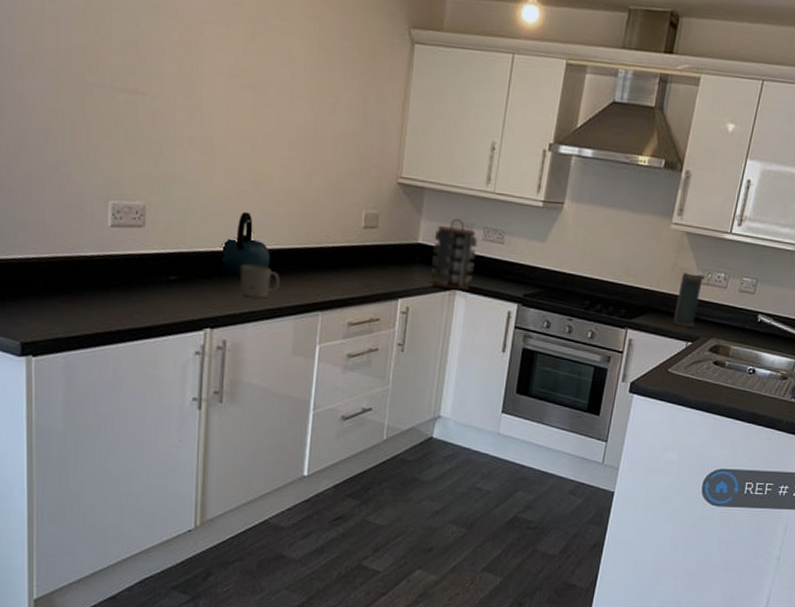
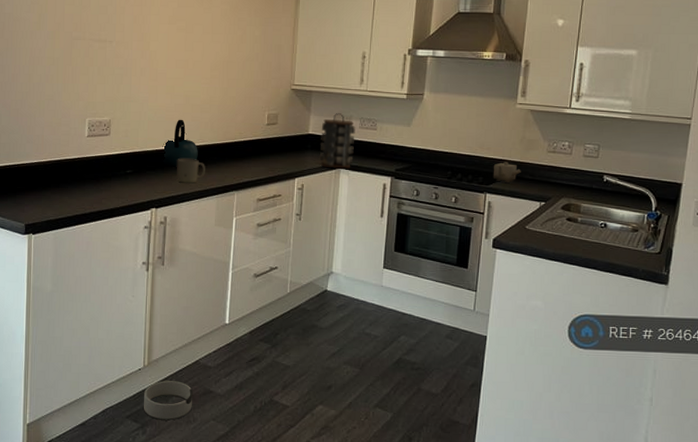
pet bowl: none [194,544,260,591] -> present [143,380,192,421]
teapot: none [636,292,669,319] -> present [493,161,521,184]
soap dispenser: present [672,272,705,327] -> none [525,143,551,189]

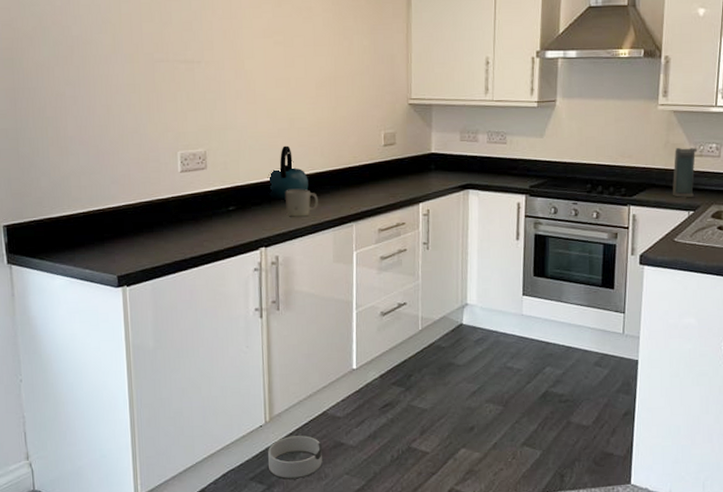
spice rack: present [319,113,356,170] -> none [444,127,483,191]
teapot: present [493,161,521,184] -> none [636,169,667,194]
soap dispenser: none [525,143,551,189] -> present [672,147,698,198]

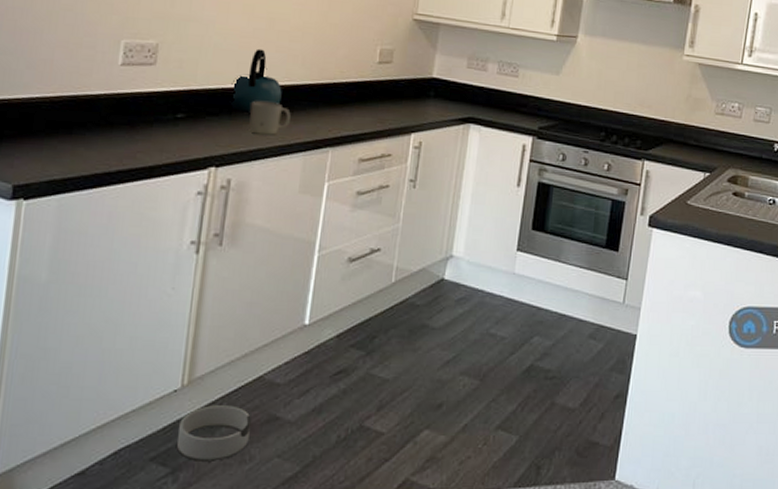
soap dispenser: present [672,147,698,198] -> none [689,102,720,158]

